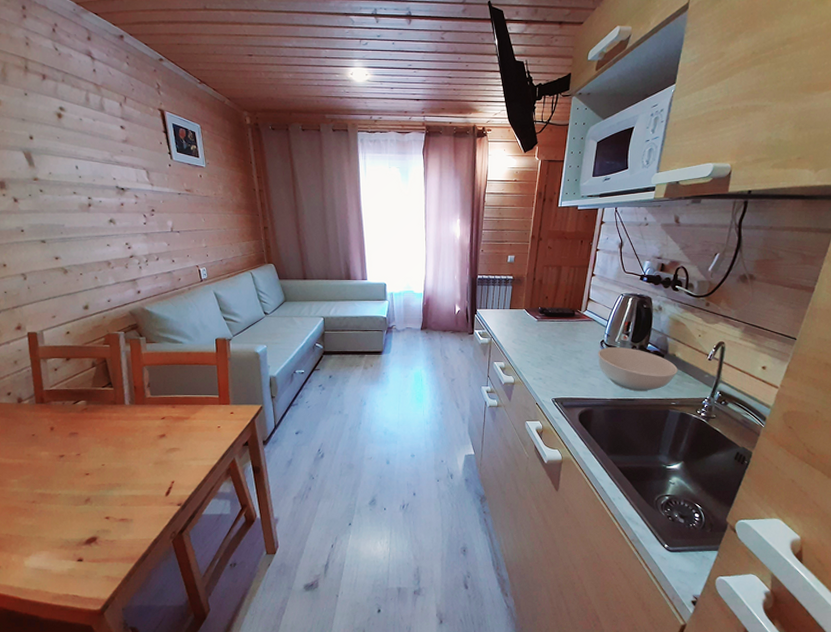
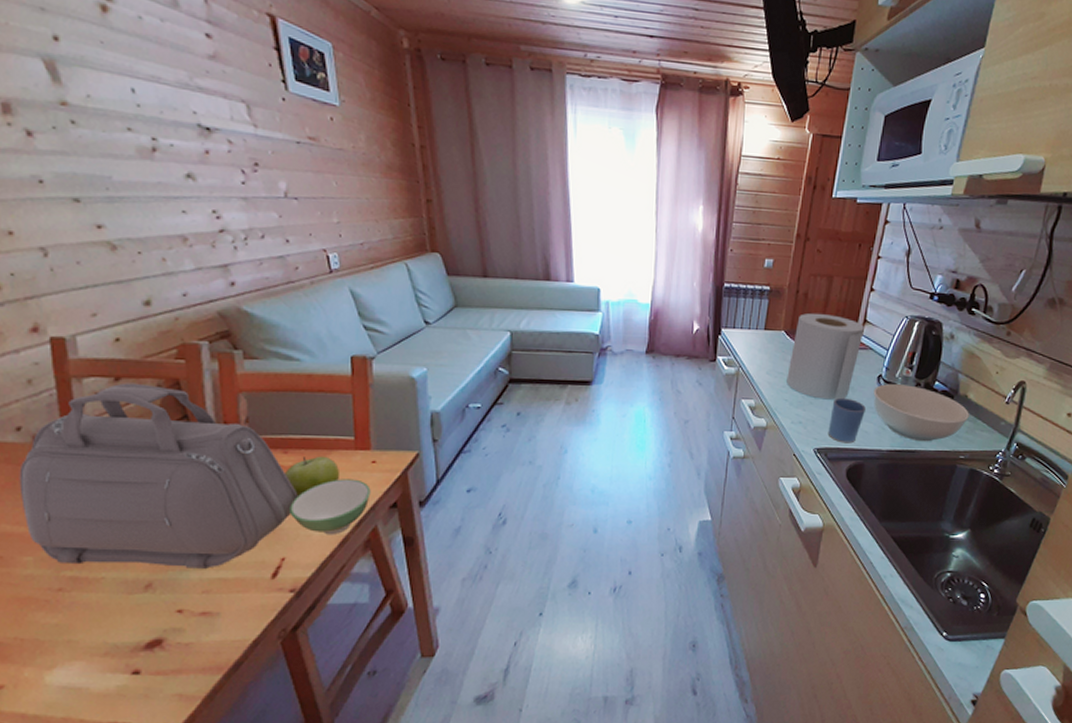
handbag: none [9,361,182,488] -> present [19,383,298,569]
fruit: none [174,409,210,438] -> present [285,456,341,496]
bowl: none [177,425,230,465] -> present [290,479,371,535]
paper towel roll: none [528,294,588,361] -> present [787,313,864,400]
mug: none [562,359,592,394] -> present [827,397,866,444]

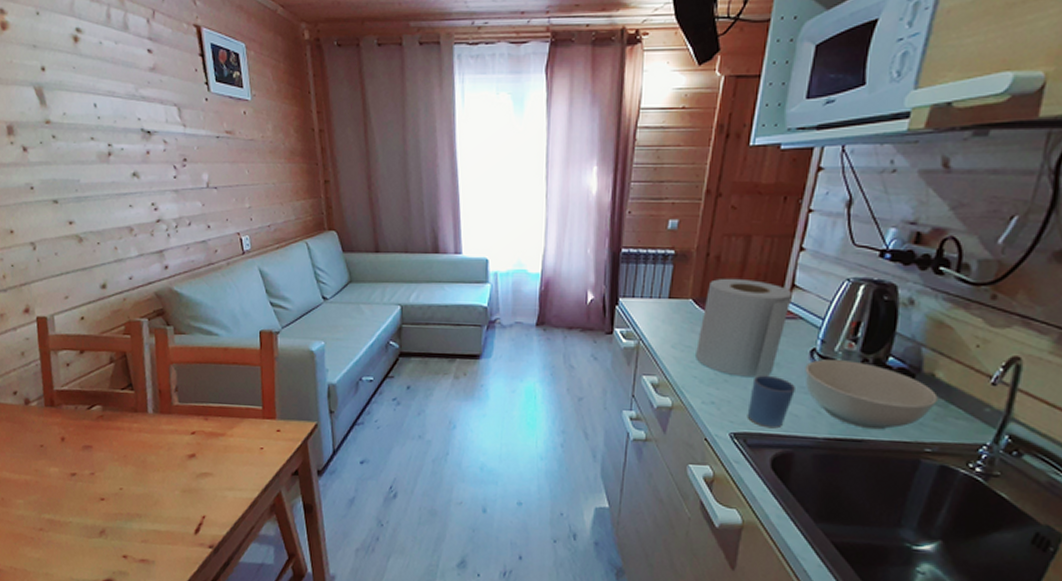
handbag: present [19,383,298,569] -> none [15,355,216,521]
fruit: present [285,456,341,496] -> none [206,423,251,460]
bowl: present [290,479,371,535] -> none [209,445,276,498]

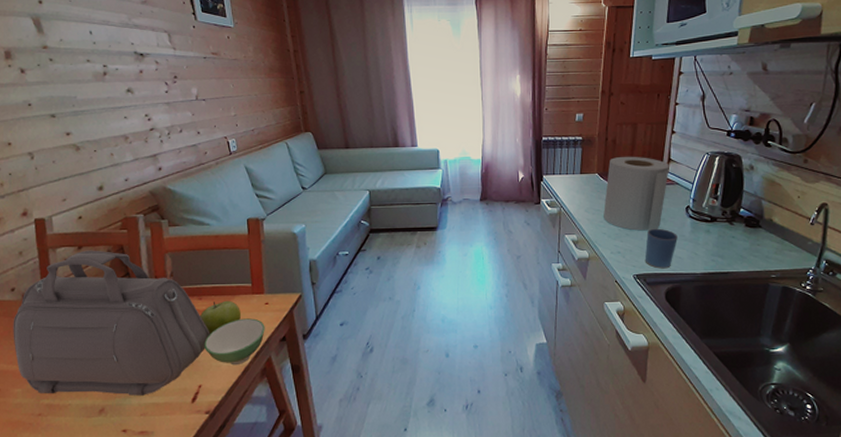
handbag: none [15,355,216,521] -> present [13,250,210,396]
fruit: none [206,423,251,460] -> present [200,300,242,334]
bowl: none [209,445,276,498] -> present [204,318,265,366]
bowl: present [804,359,938,430] -> none [683,213,776,264]

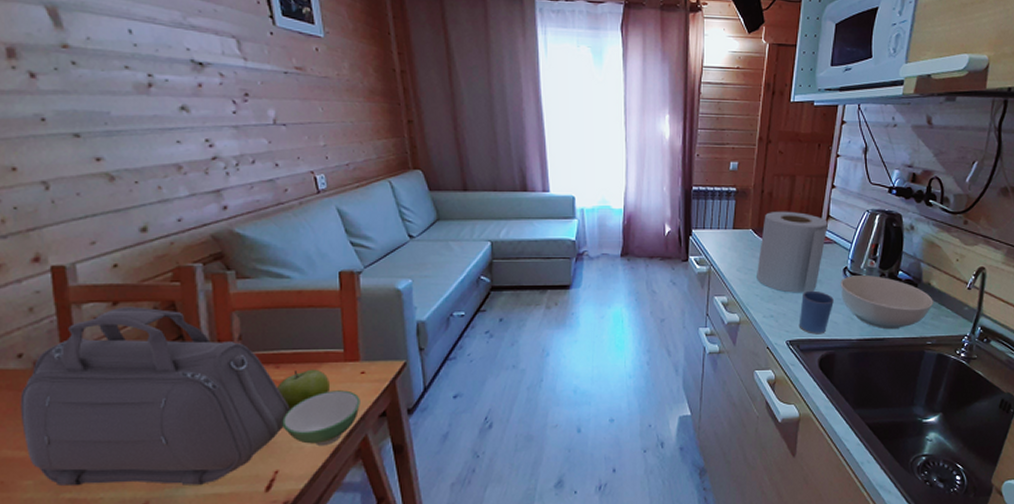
bowl: none [683,213,776,264] -> present [840,276,933,330]

